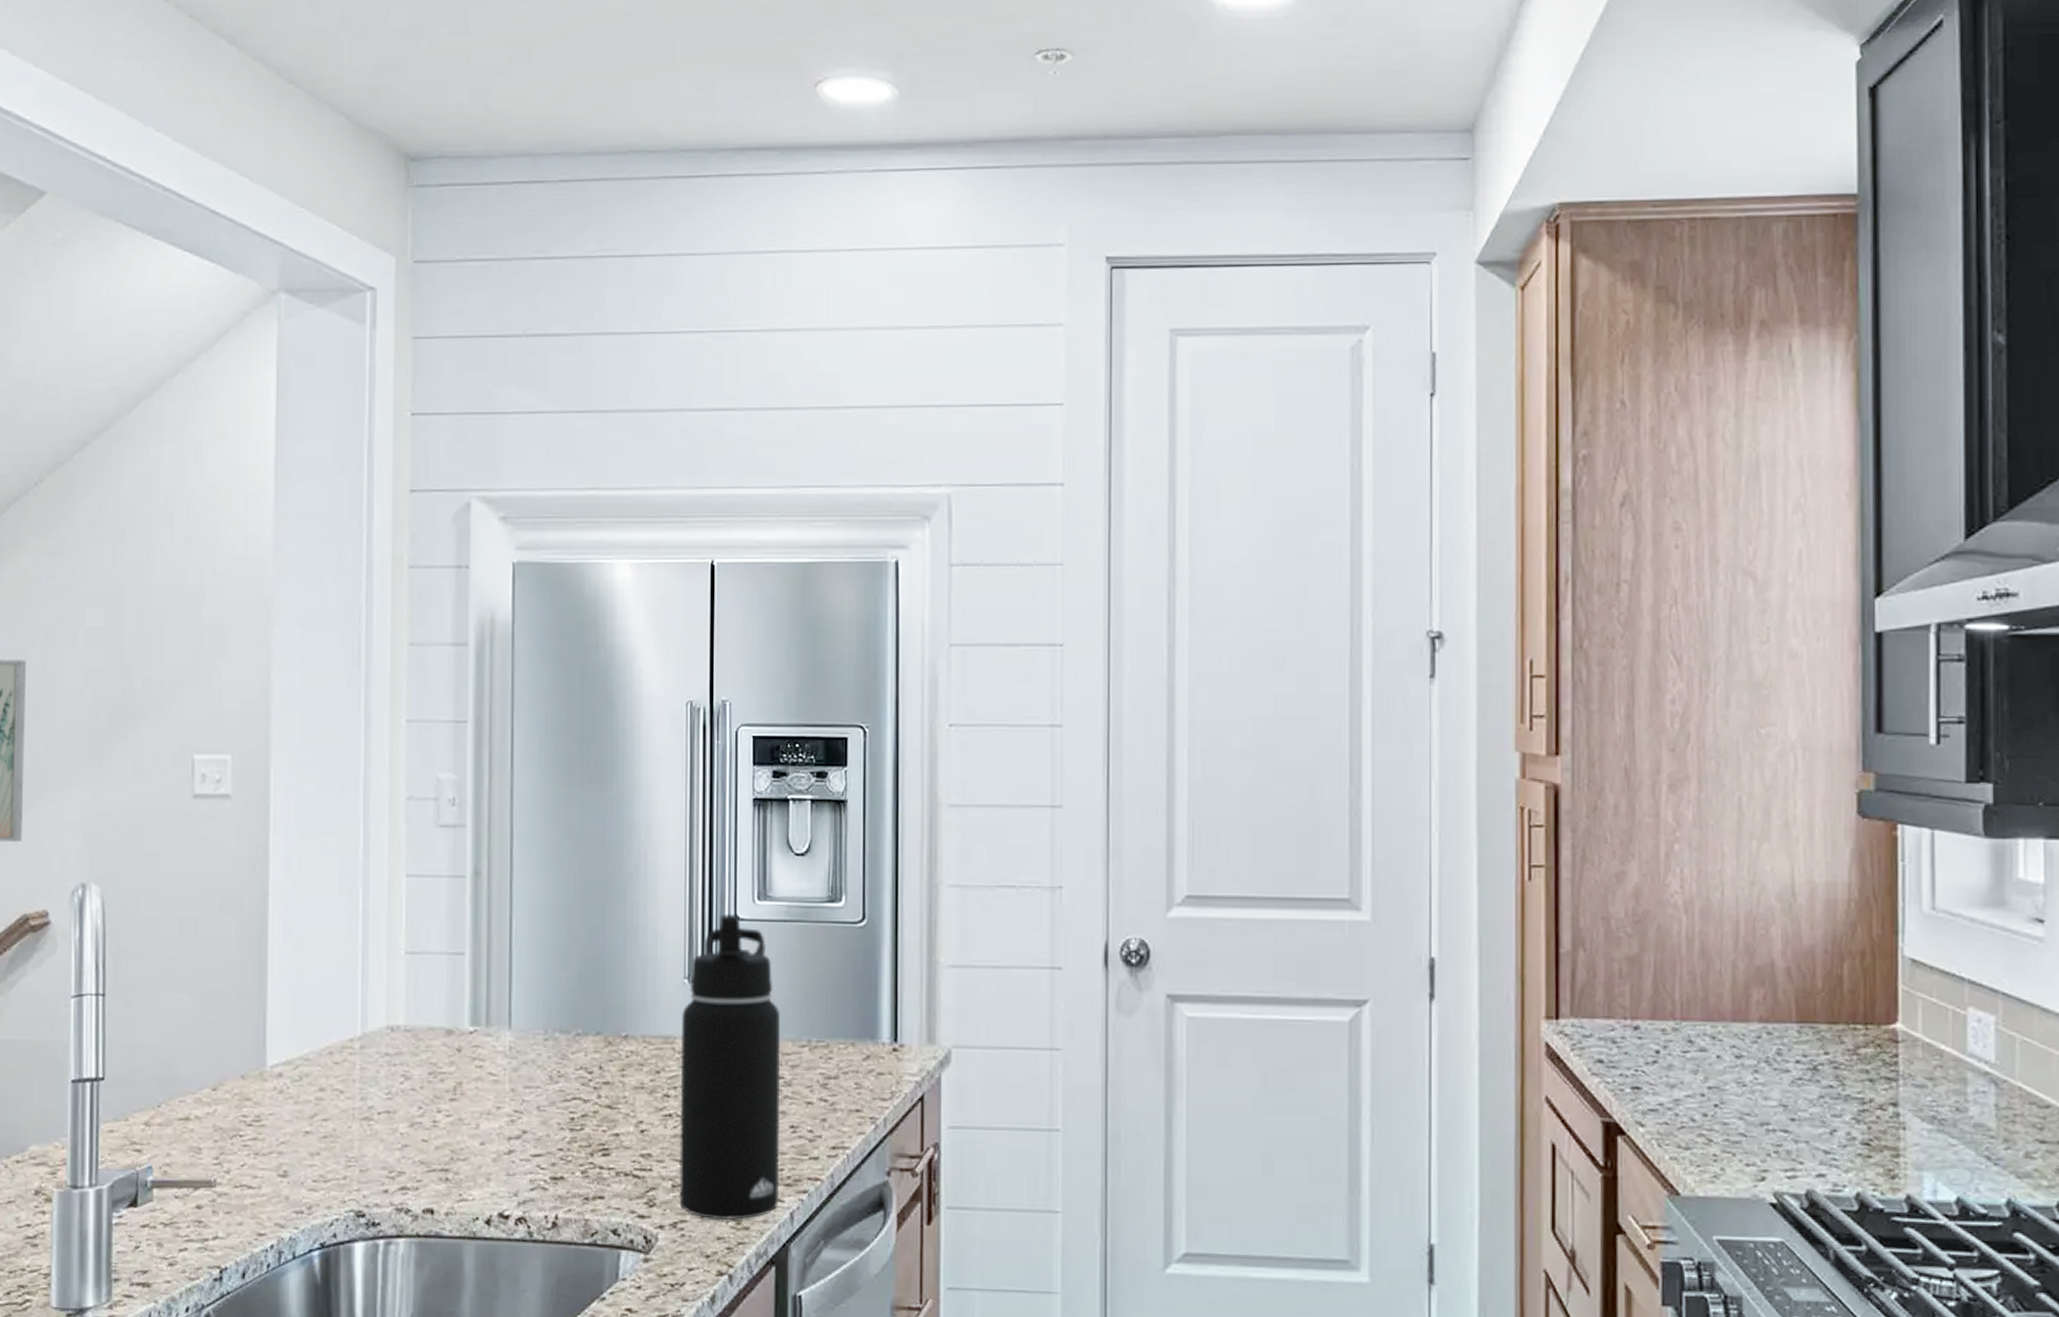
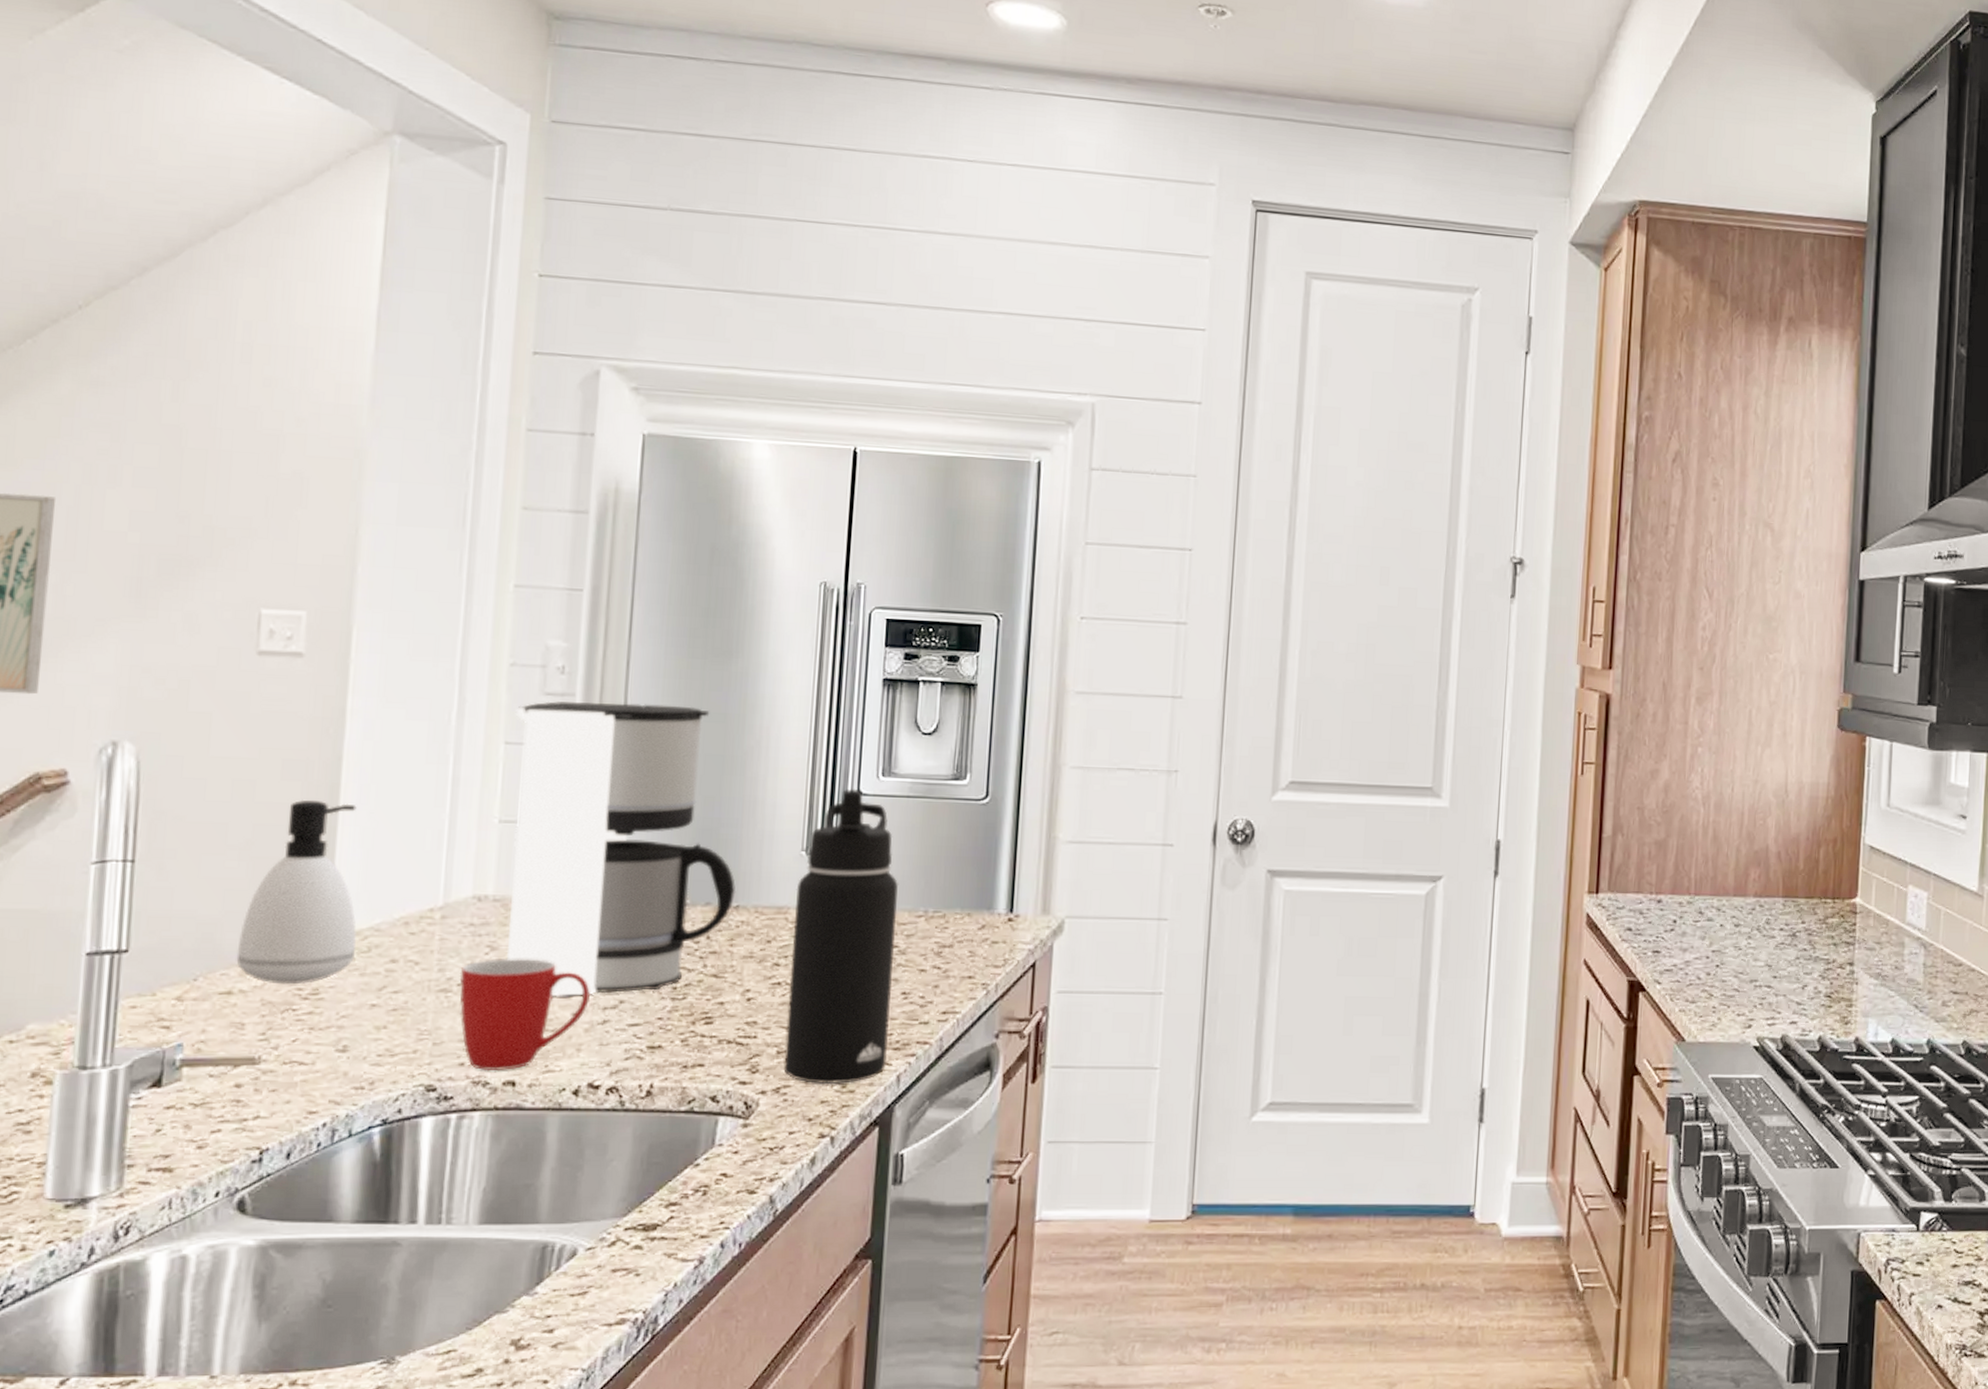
soap dispenser: none [191,934,290,1112] -> present [236,799,357,985]
mug: none [379,1087,495,1199] -> present [459,957,590,1072]
coffee maker: none [414,833,624,1126] -> present [506,701,736,996]

